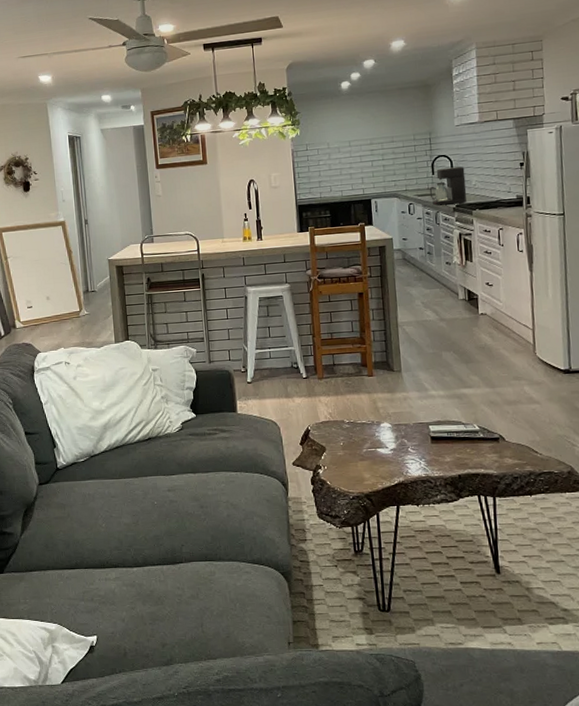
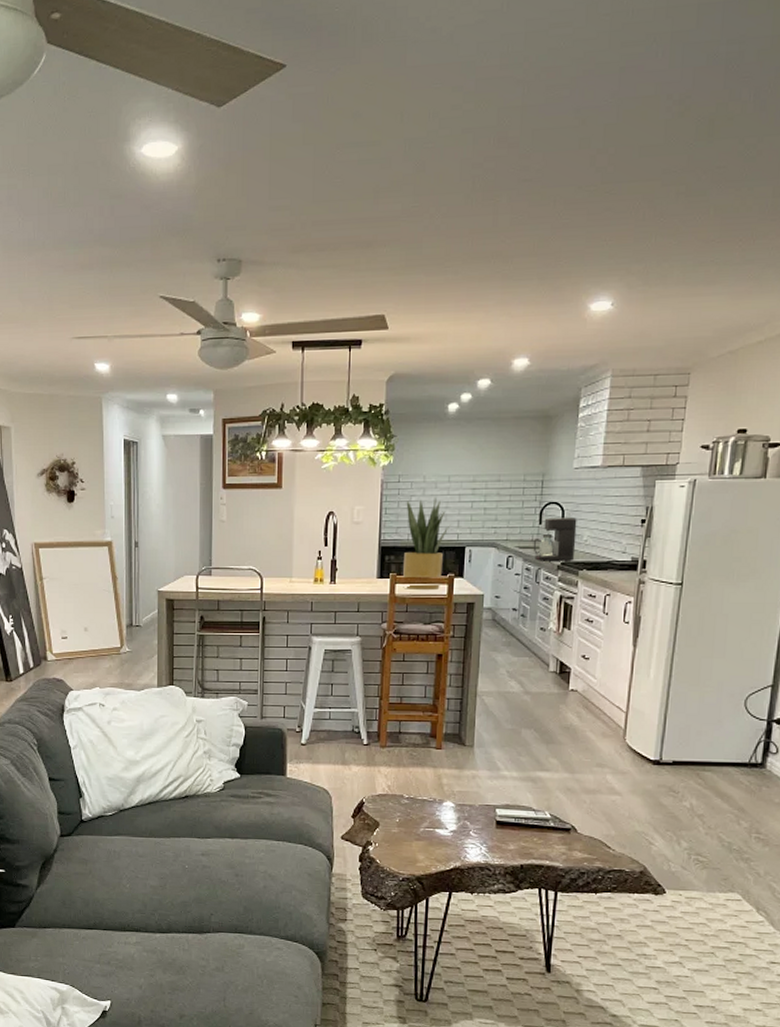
planter: none [315,160,356,240] -> present [403,497,451,591]

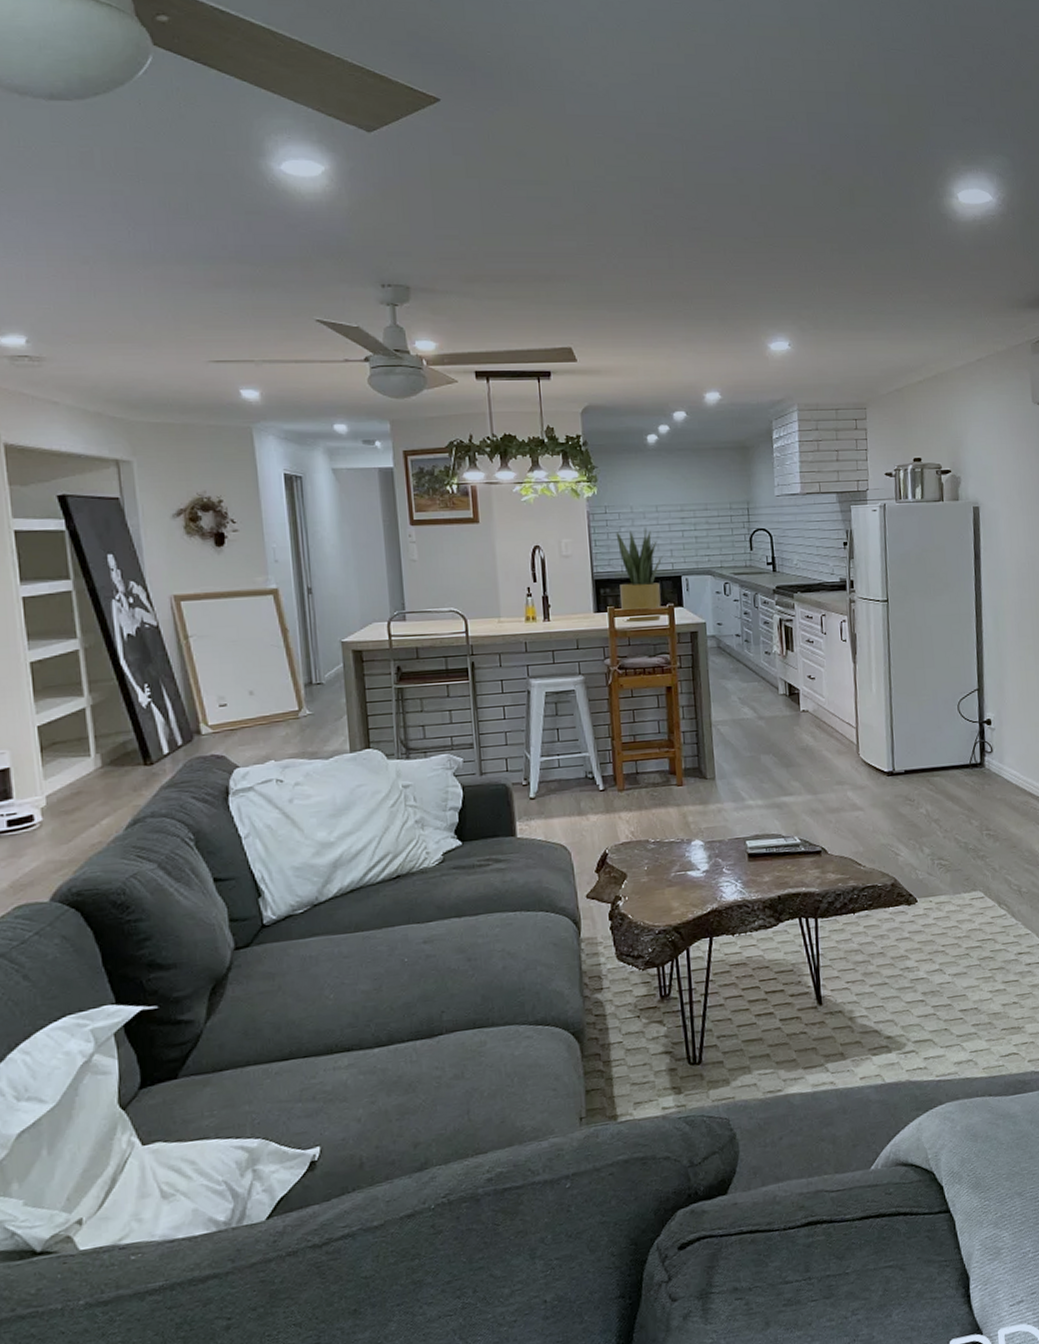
coffee maker: present [533,517,577,561] -> none [747,543,788,587]

